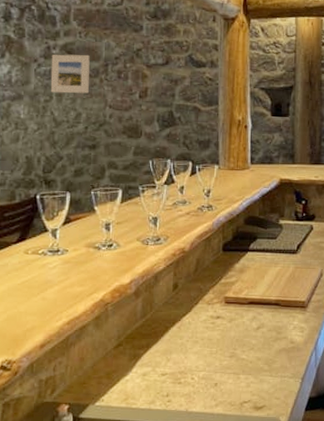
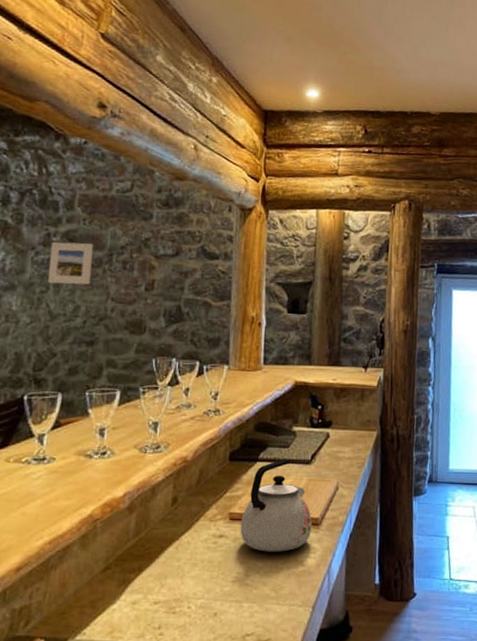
kettle: none [235,248,300,331] -> present [240,458,313,552]

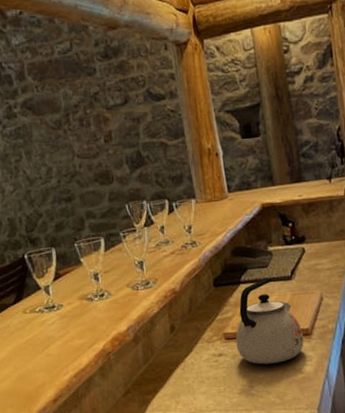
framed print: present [47,242,93,285] -> none [13,107,55,152]

